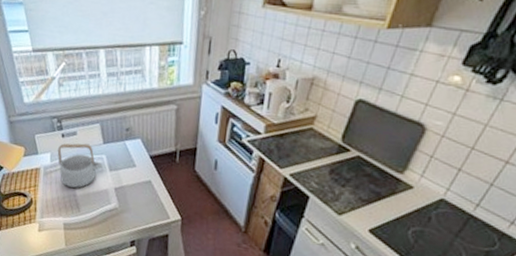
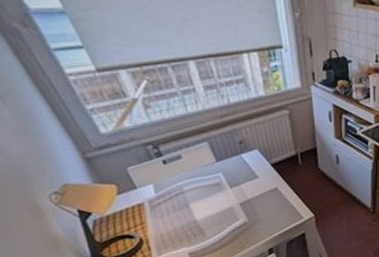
teapot: present [57,143,103,189] -> none [161,165,221,216]

